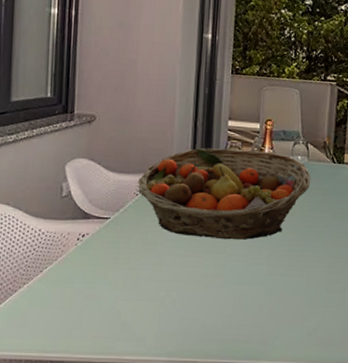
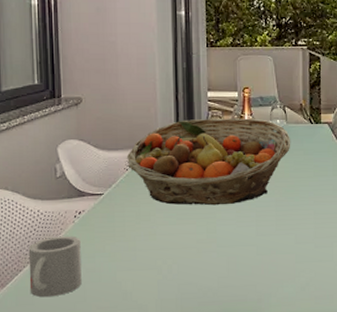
mug: none [23,258,82,322] -> present [28,236,82,298]

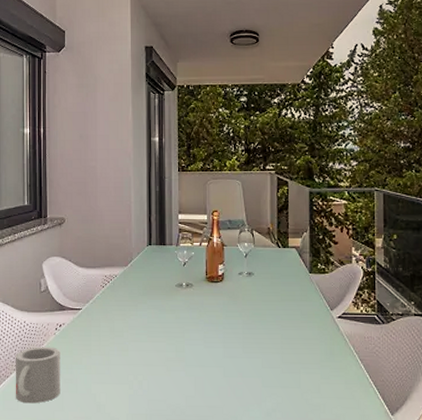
fruit basket: present [126,118,291,206] -> none [103,241,259,325]

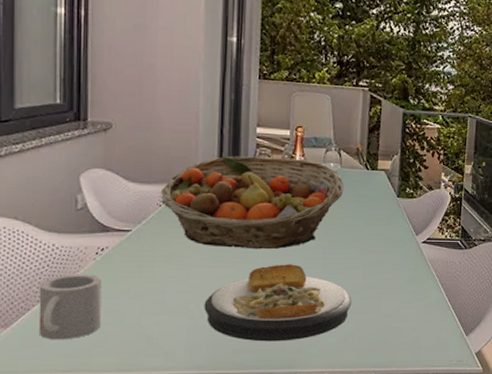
fruit basket: none [103,241,259,325] -> present [160,156,345,250]
plate: none [141,339,273,413] -> present [204,264,352,342]

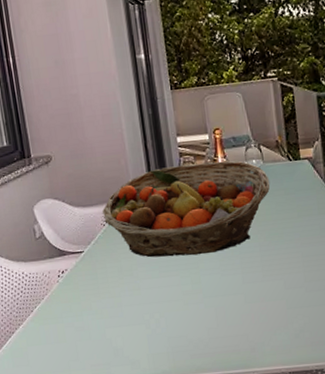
mug: present [38,274,102,340] -> none [17,295,73,358]
plate: present [204,264,352,342] -> none [157,265,297,345]

